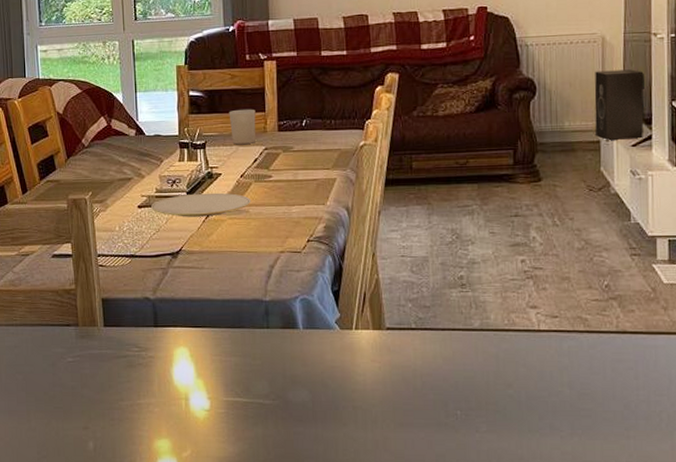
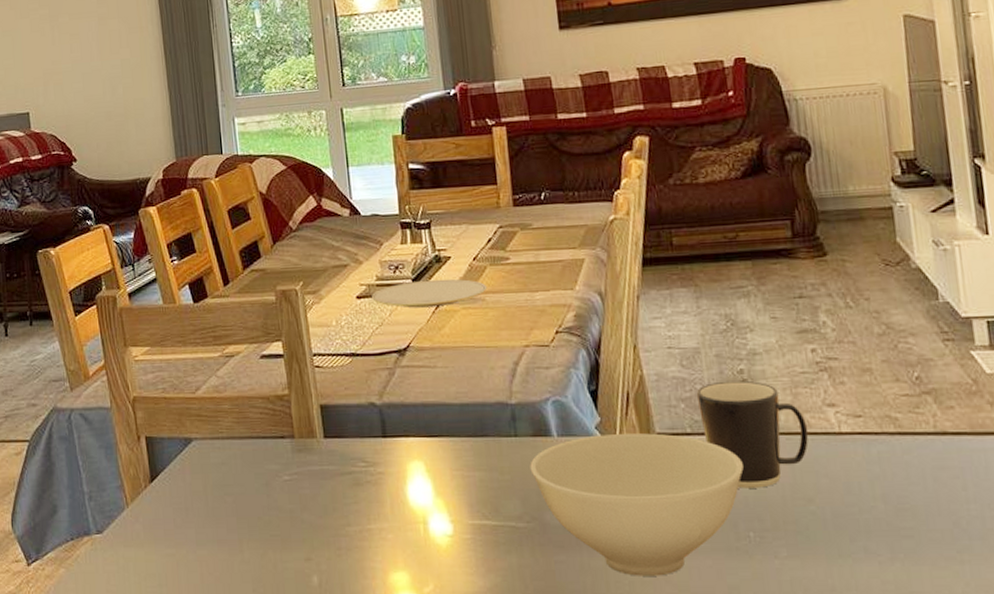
candle holder: present [229,109,256,144] -> none [455,181,488,223]
bowl: none [278,328,456,446] -> present [530,433,744,576]
mug: none [422,285,513,375] -> present [696,380,809,488]
speaker: present [594,69,644,141] -> none [878,123,944,207]

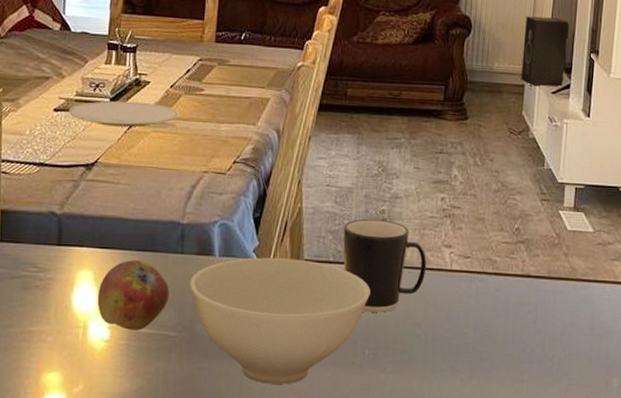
fruit: none [432,447,510,523] -> present [97,260,170,330]
speaker: none [878,123,944,207] -> present [521,16,568,87]

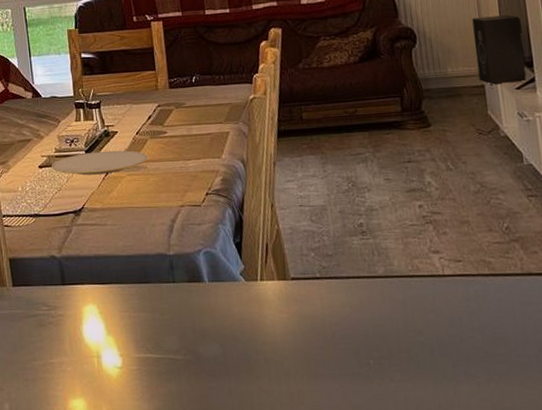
fruit: present [97,260,170,330] -> none [104,292,170,356]
bowl: present [189,257,371,384] -> none [185,278,364,399]
mug: present [343,219,427,313] -> none [324,232,418,323]

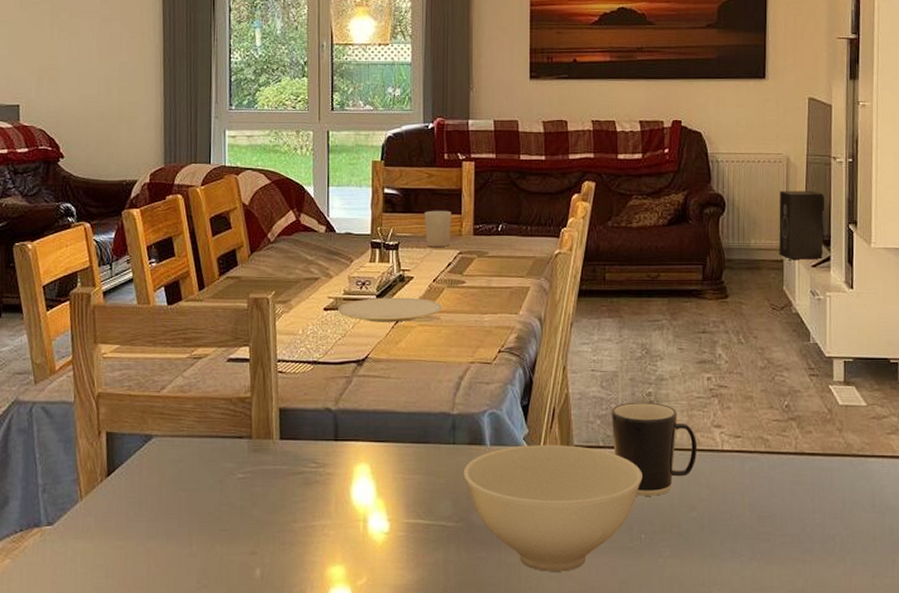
candle holder: none [120,68,149,103] -> present [424,210,452,247]
bowl: none [185,278,364,399] -> present [463,445,642,572]
mug: none [324,232,418,323] -> present [611,402,698,496]

